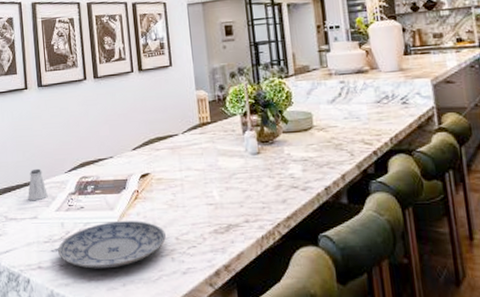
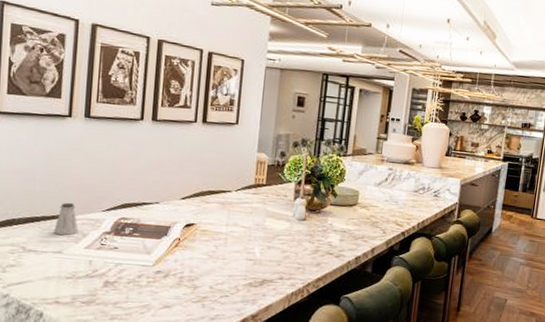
plate: present [58,221,166,269] -> none [81,265,201,309]

